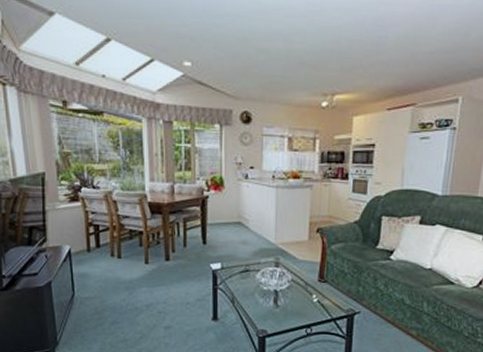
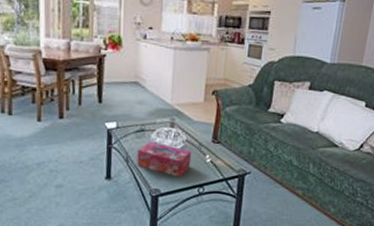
tissue box: none [243,281,298,318] -> present [137,141,192,177]

